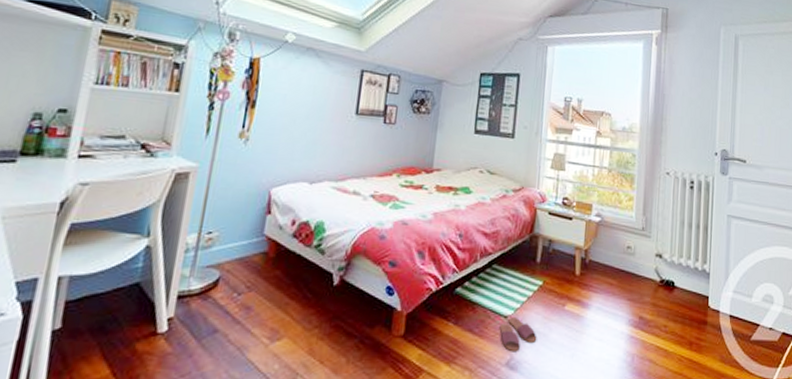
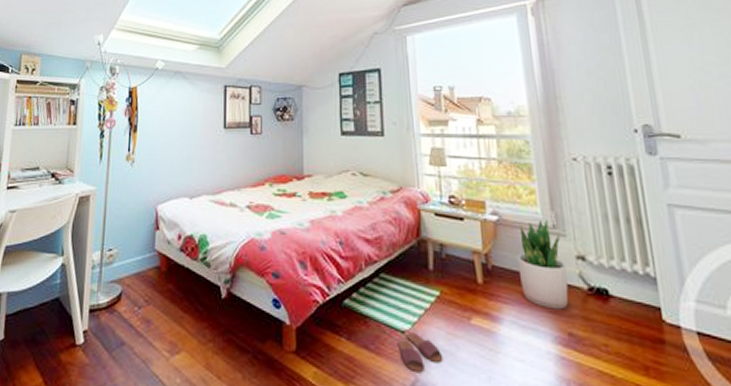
planter: none [610,223,647,298] -> present [517,219,569,310]

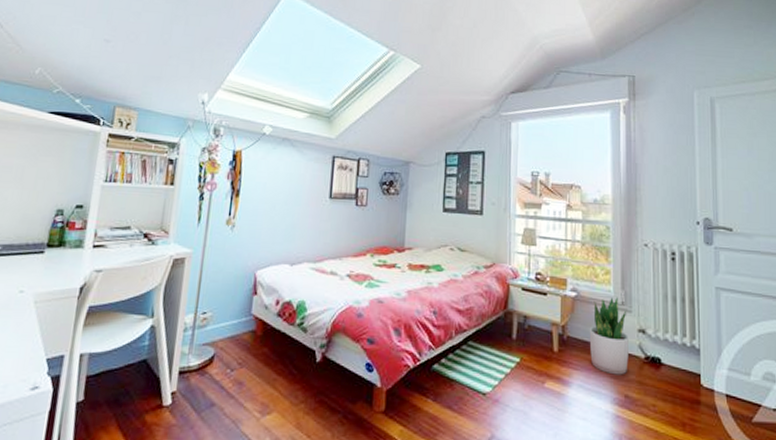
slippers: present [397,331,442,372] -> none [478,393,516,429]

